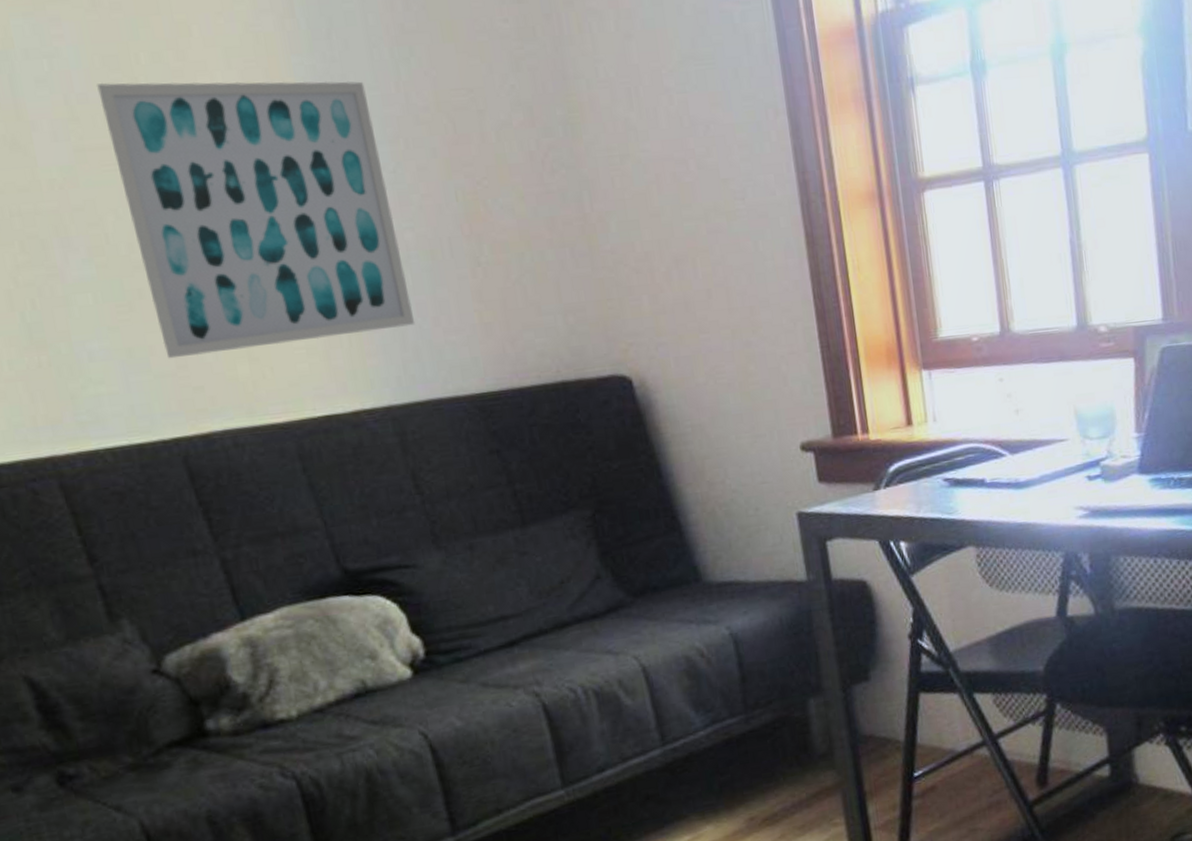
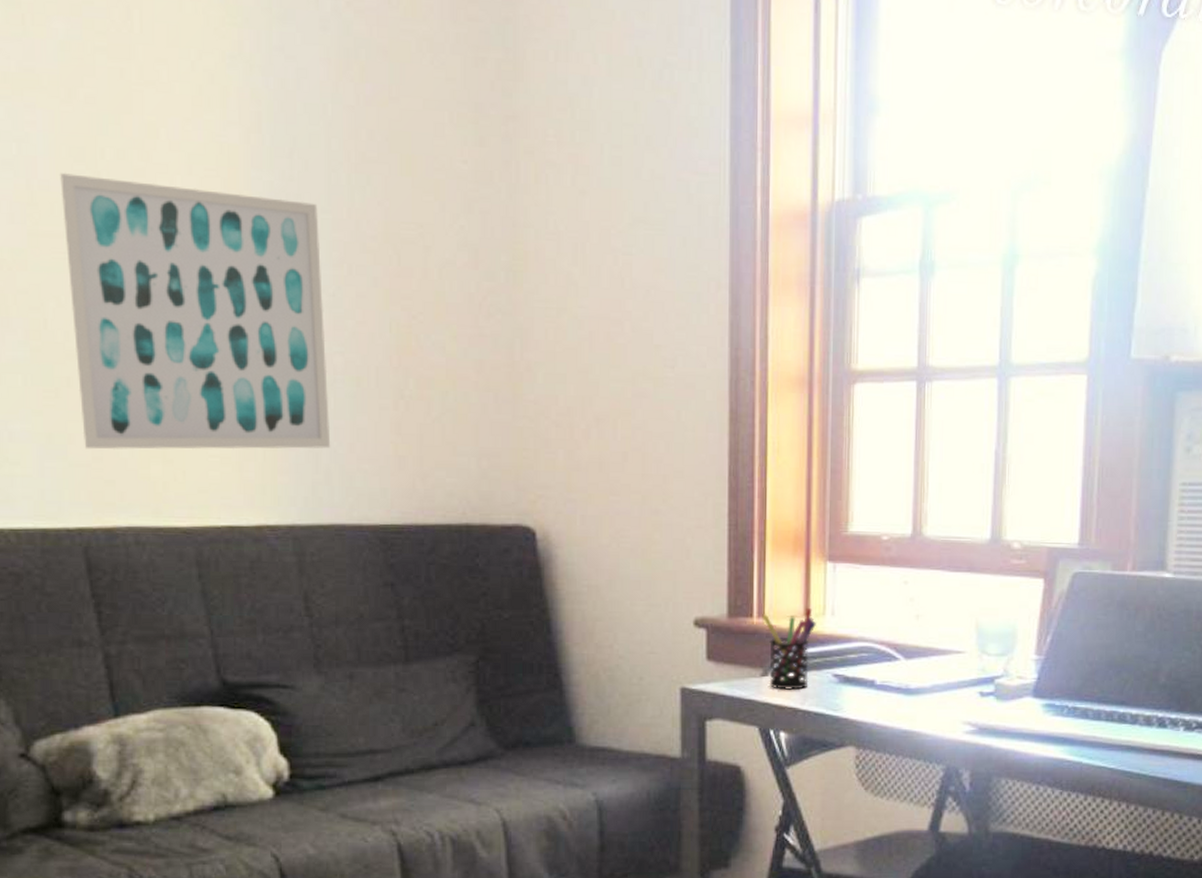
pen holder: none [866,418,921,501] -> present [762,608,816,690]

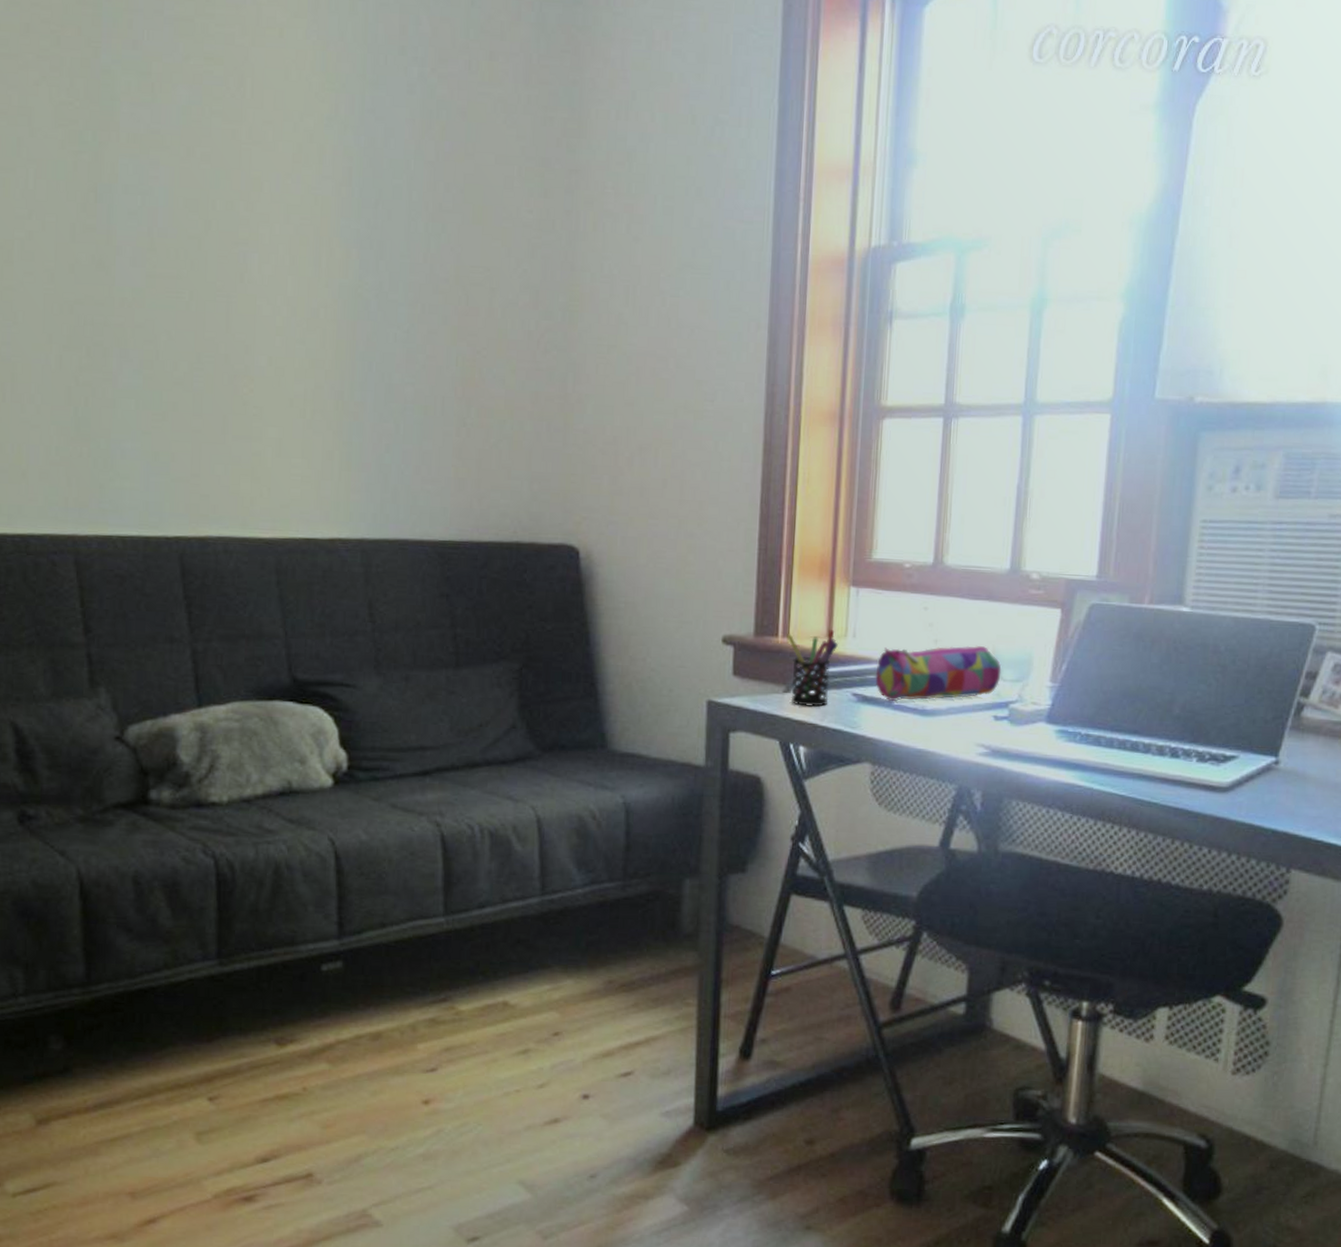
wall art: present [60,172,331,450] -> none [176,221,399,470]
pencil case: none [856,620,986,682] -> present [875,646,1002,702]

